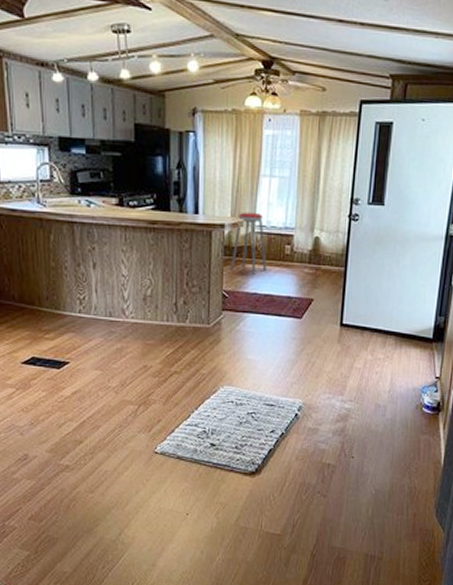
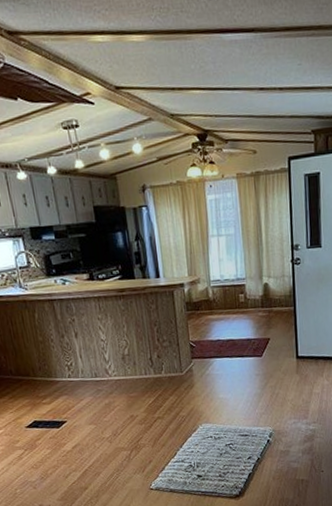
music stool: present [231,212,267,275] -> none [193,269,226,324]

